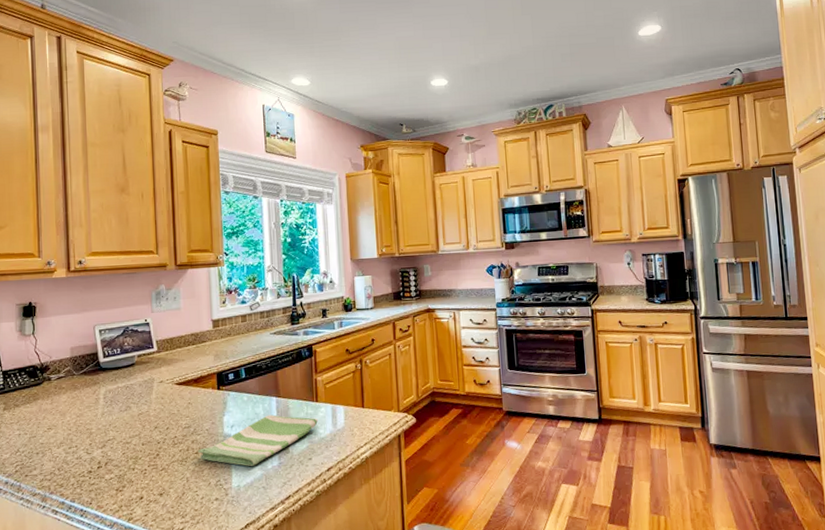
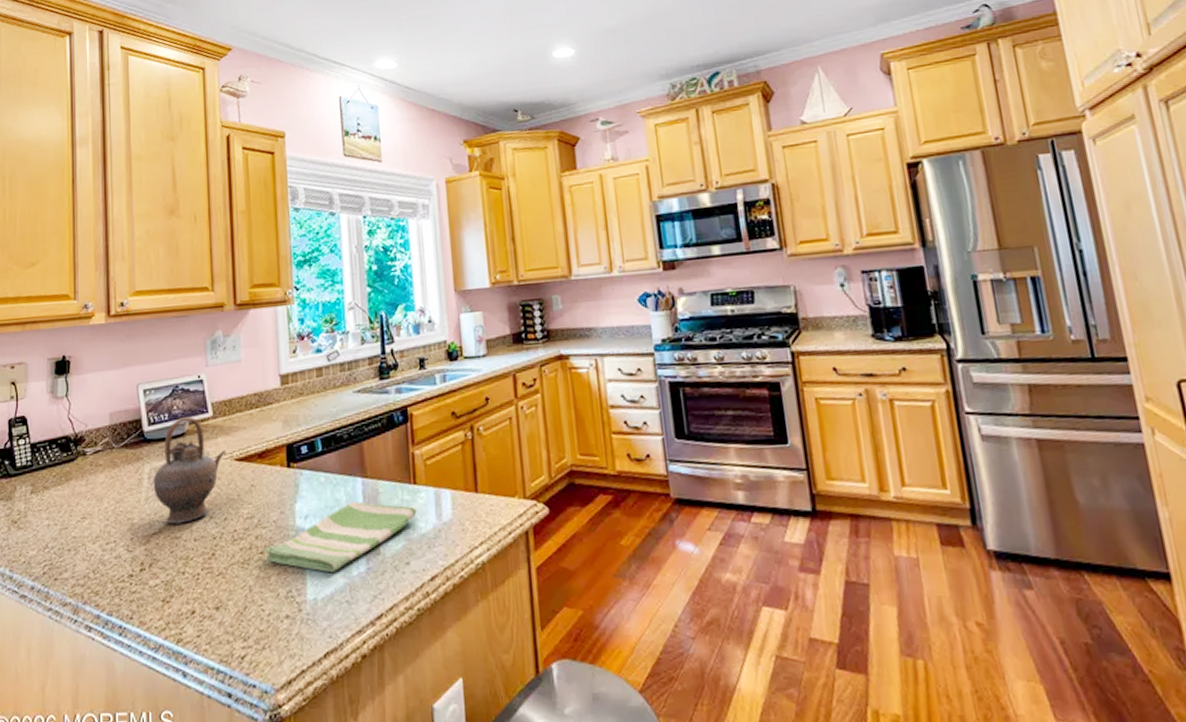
teapot: none [108,350,169,433] -> present [153,416,227,524]

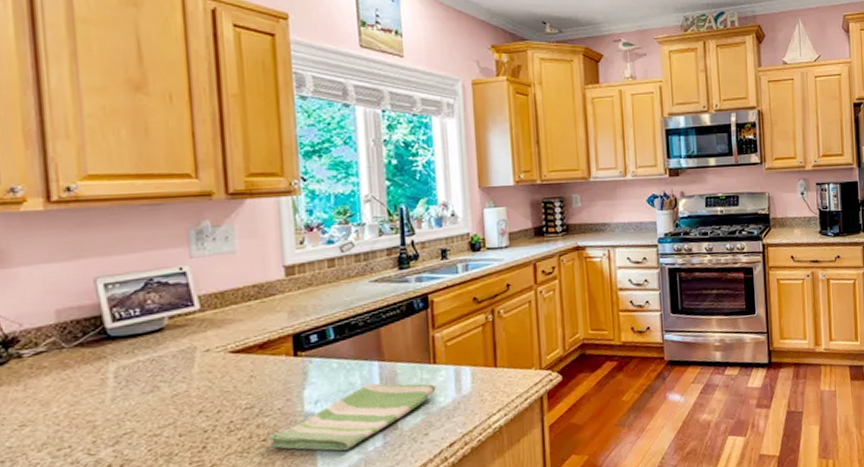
teapot: present [153,416,227,524] -> none [121,310,219,423]

